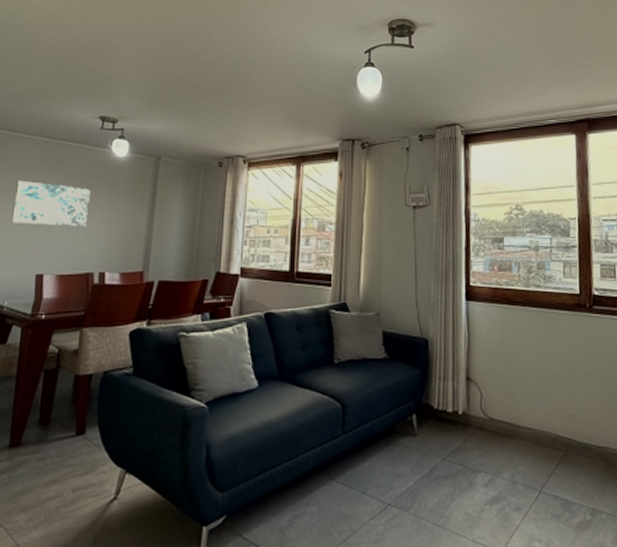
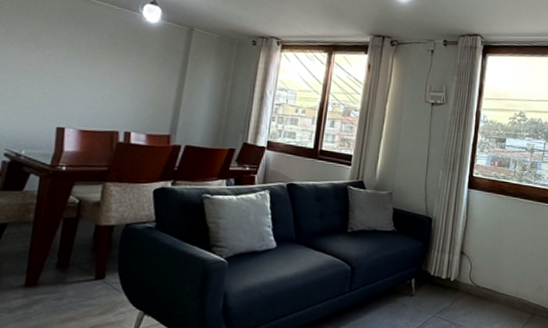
wall art: present [12,180,91,227] -> none [31,32,119,87]

